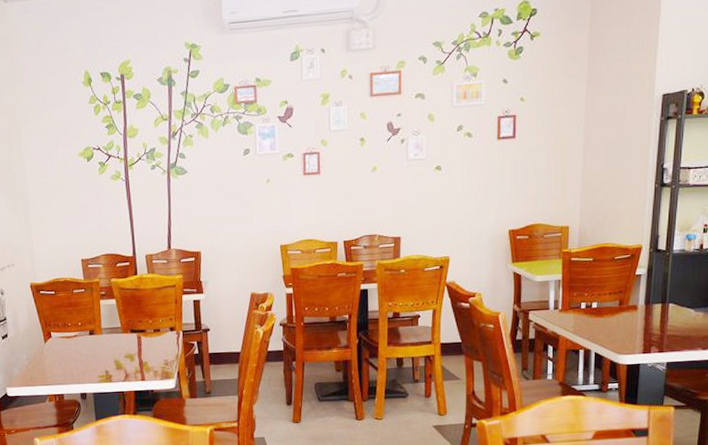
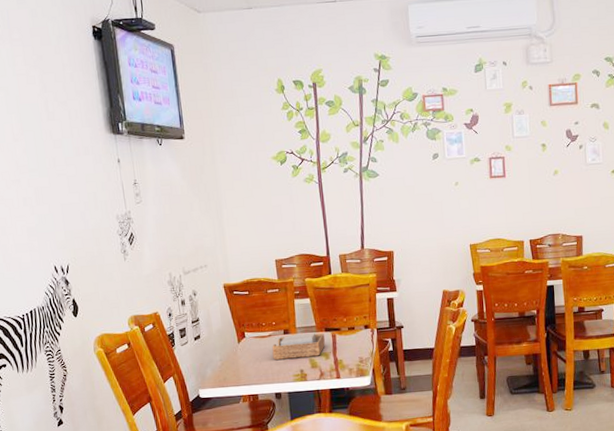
napkin holder: none [77,334,130,360] -> present [272,333,325,360]

